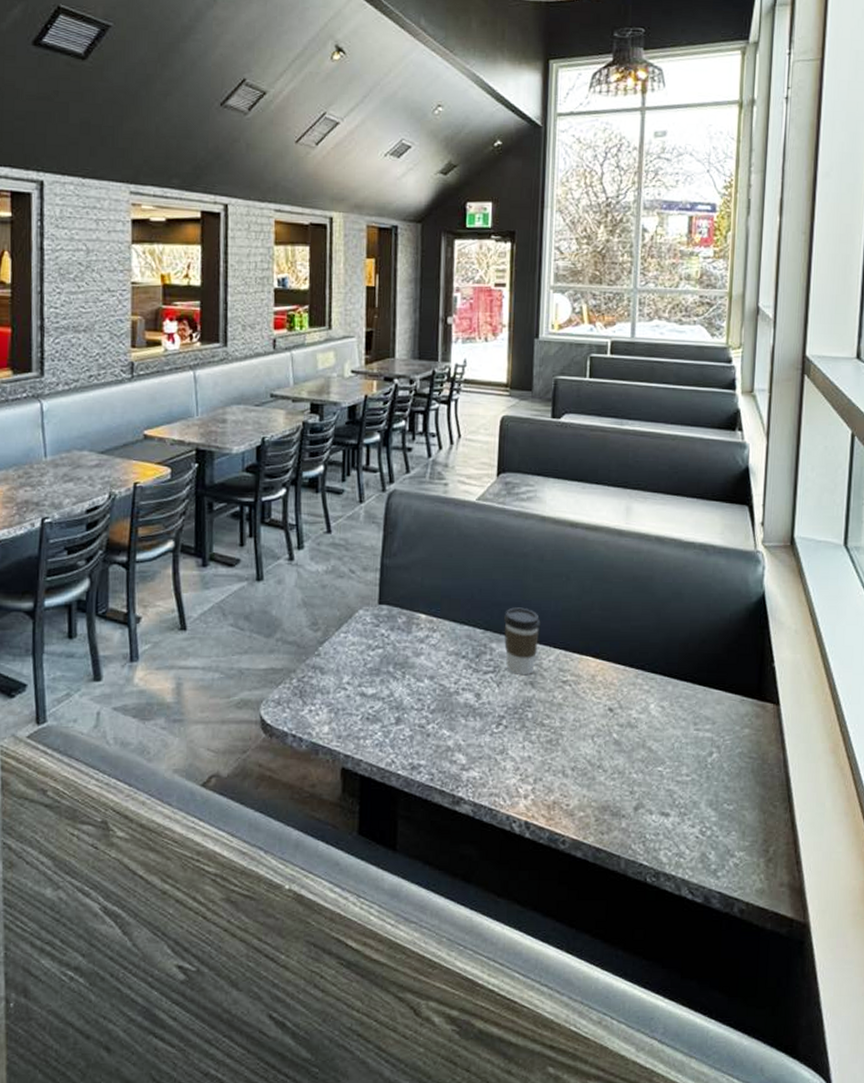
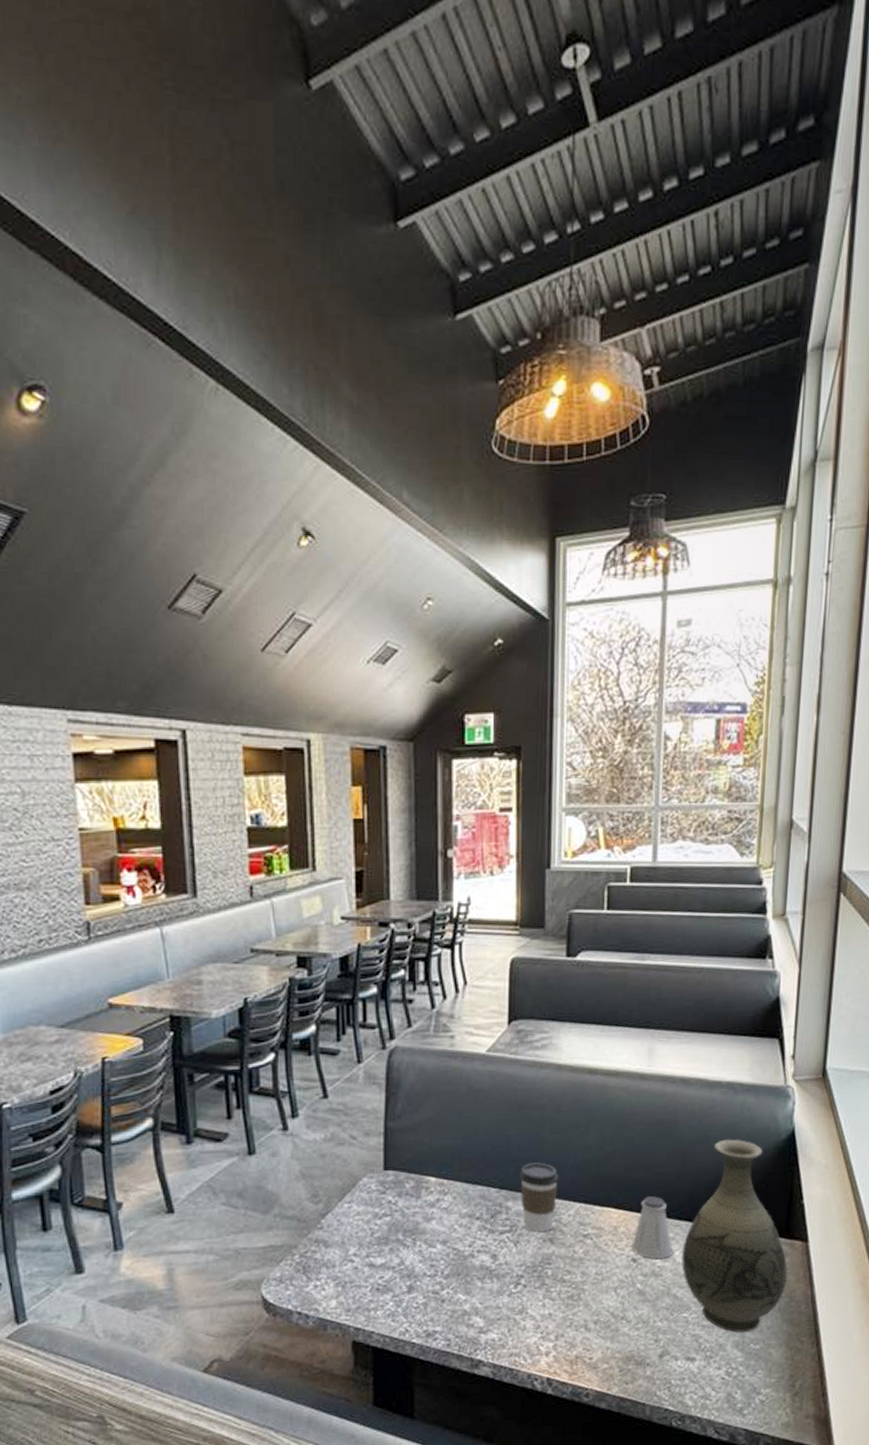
saltshaker: none [609,648,649,711] -> present [632,1196,673,1260]
vase: none [656,598,761,791] -> present [681,1139,788,1333]

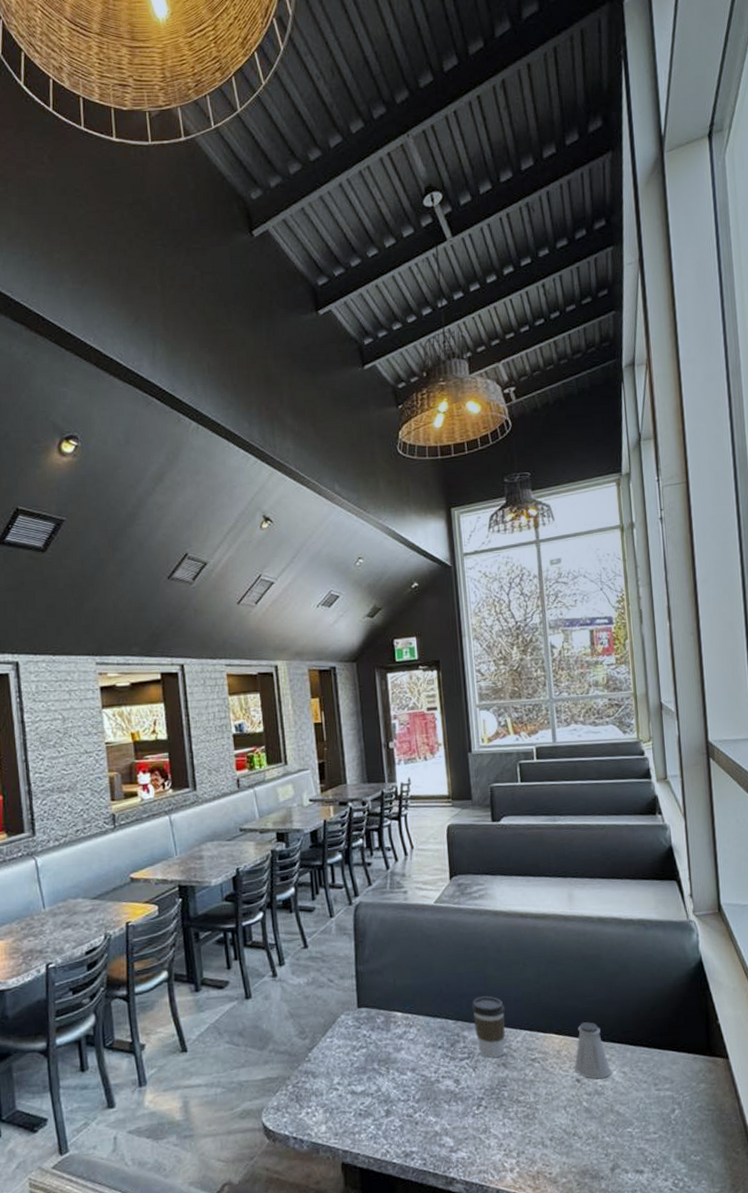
vase: present [681,1139,788,1333] -> none [619,969,716,1145]

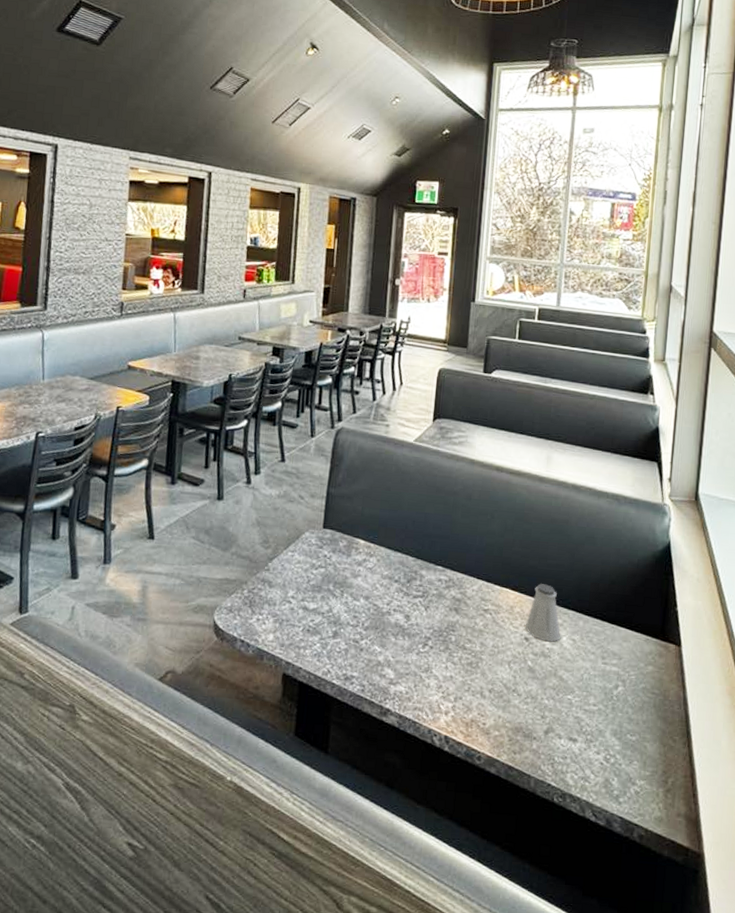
coffee cup: present [471,996,505,1058] -> none [433,539,467,602]

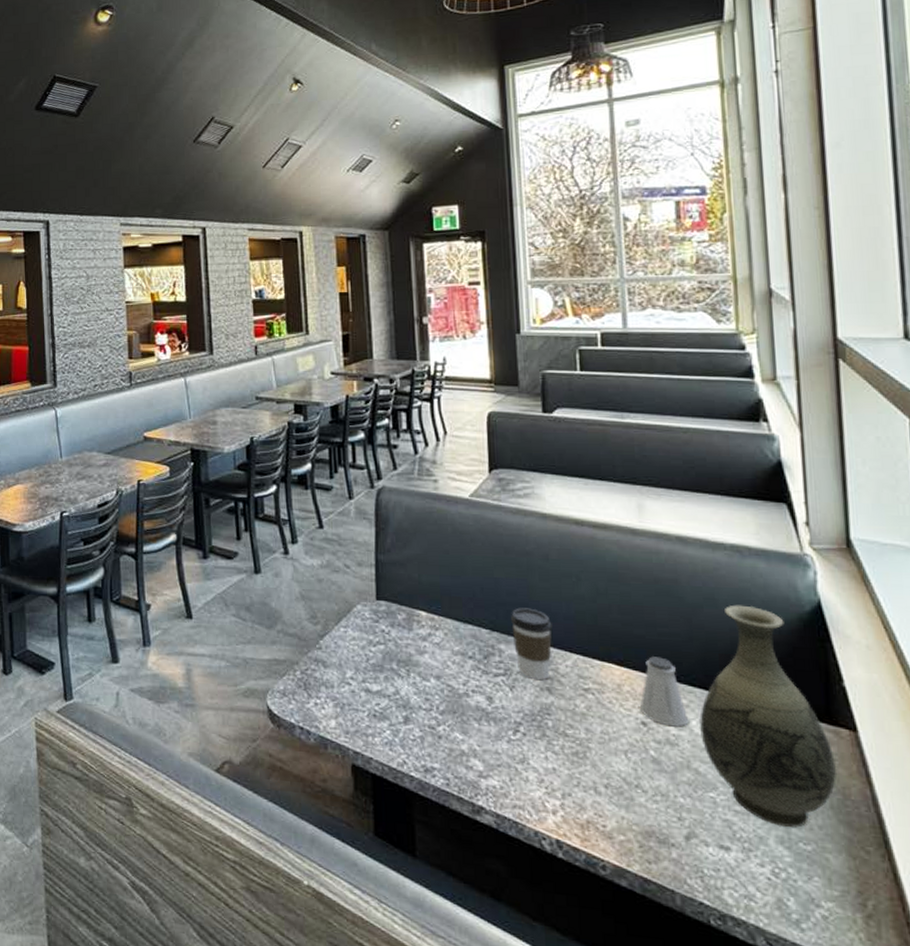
coffee cup: none [433,539,467,602] -> present [510,607,552,681]
vase: none [568,543,663,722] -> present [699,605,838,828]

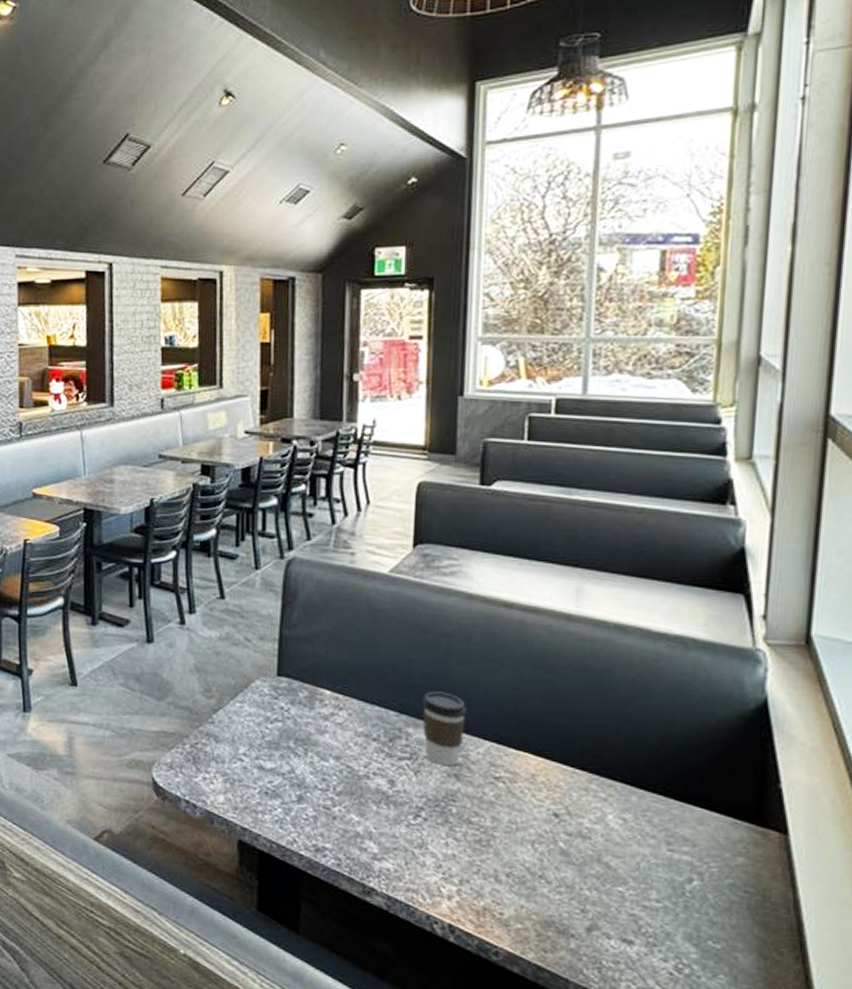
saltshaker: present [640,656,689,727] -> none [554,748,606,820]
vase: present [699,605,838,828] -> none [616,699,760,926]

